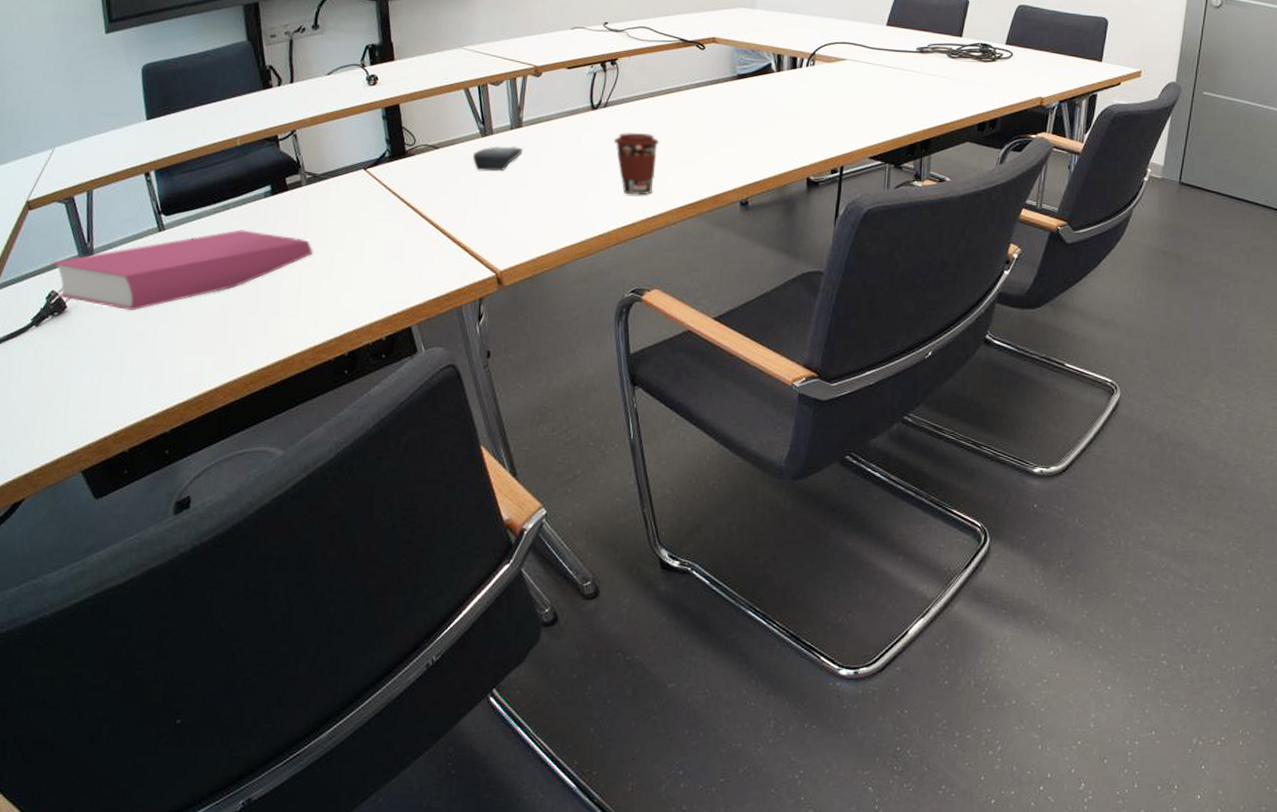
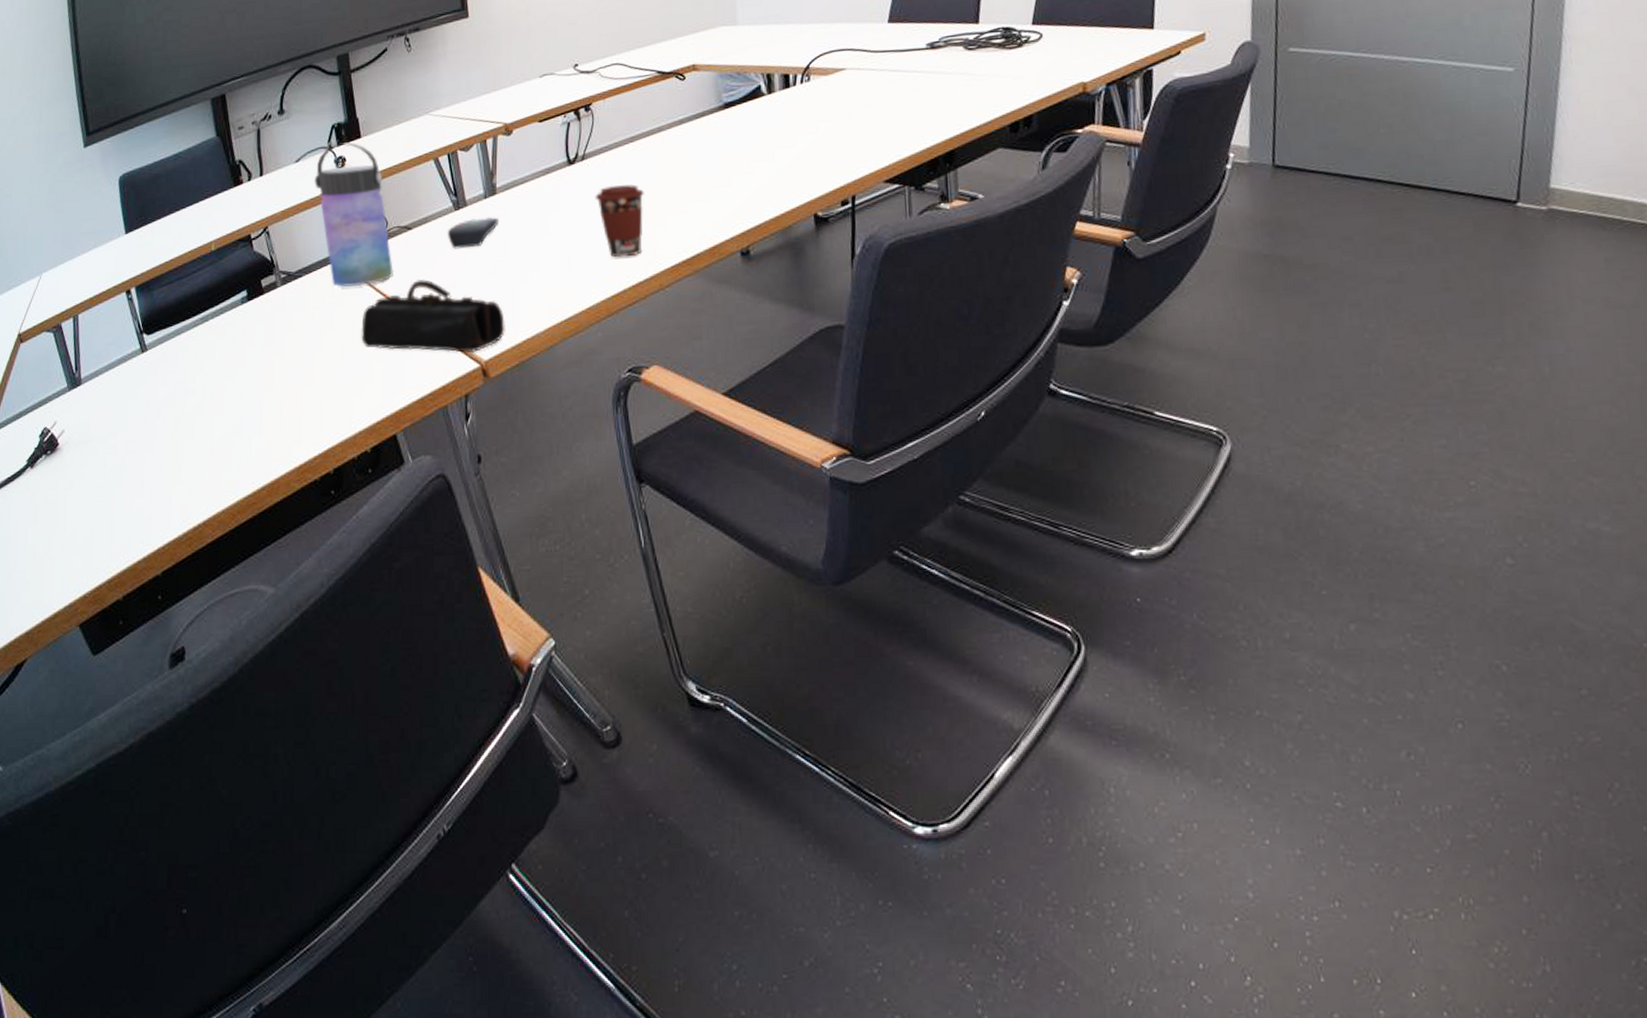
book: present [49,229,313,311] -> none [41,342,292,443]
water bottle: none [344,63,418,194] -> present [313,142,393,288]
pencil case: none [382,193,522,262] -> present [361,278,506,353]

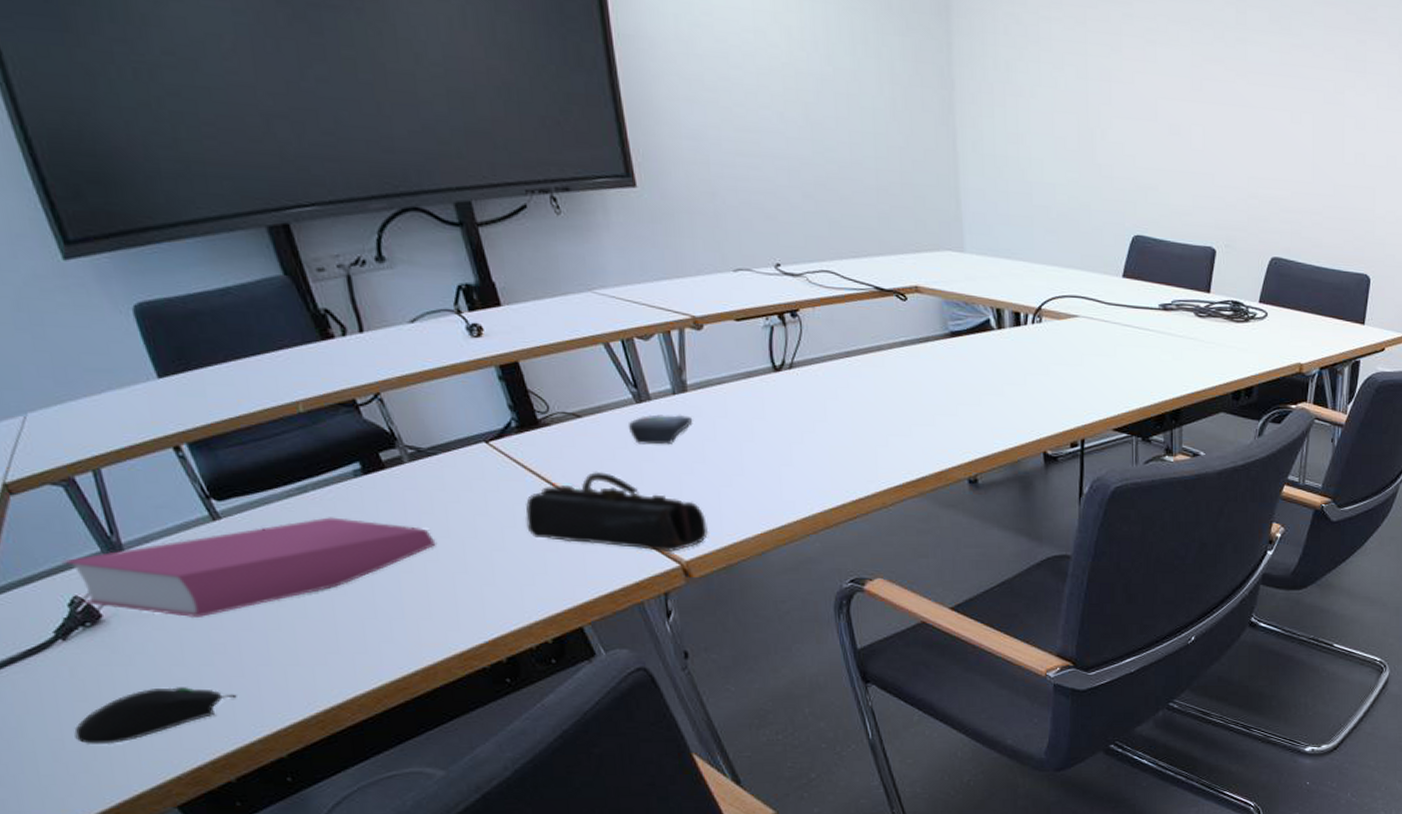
computer mouse: none [24,508,135,565] -> present [74,687,237,746]
book: none [41,342,292,443] -> present [60,517,436,619]
water bottle: present [313,142,393,288] -> none [439,308,562,473]
coffee cup: present [595,184,644,258] -> none [806,398,863,473]

